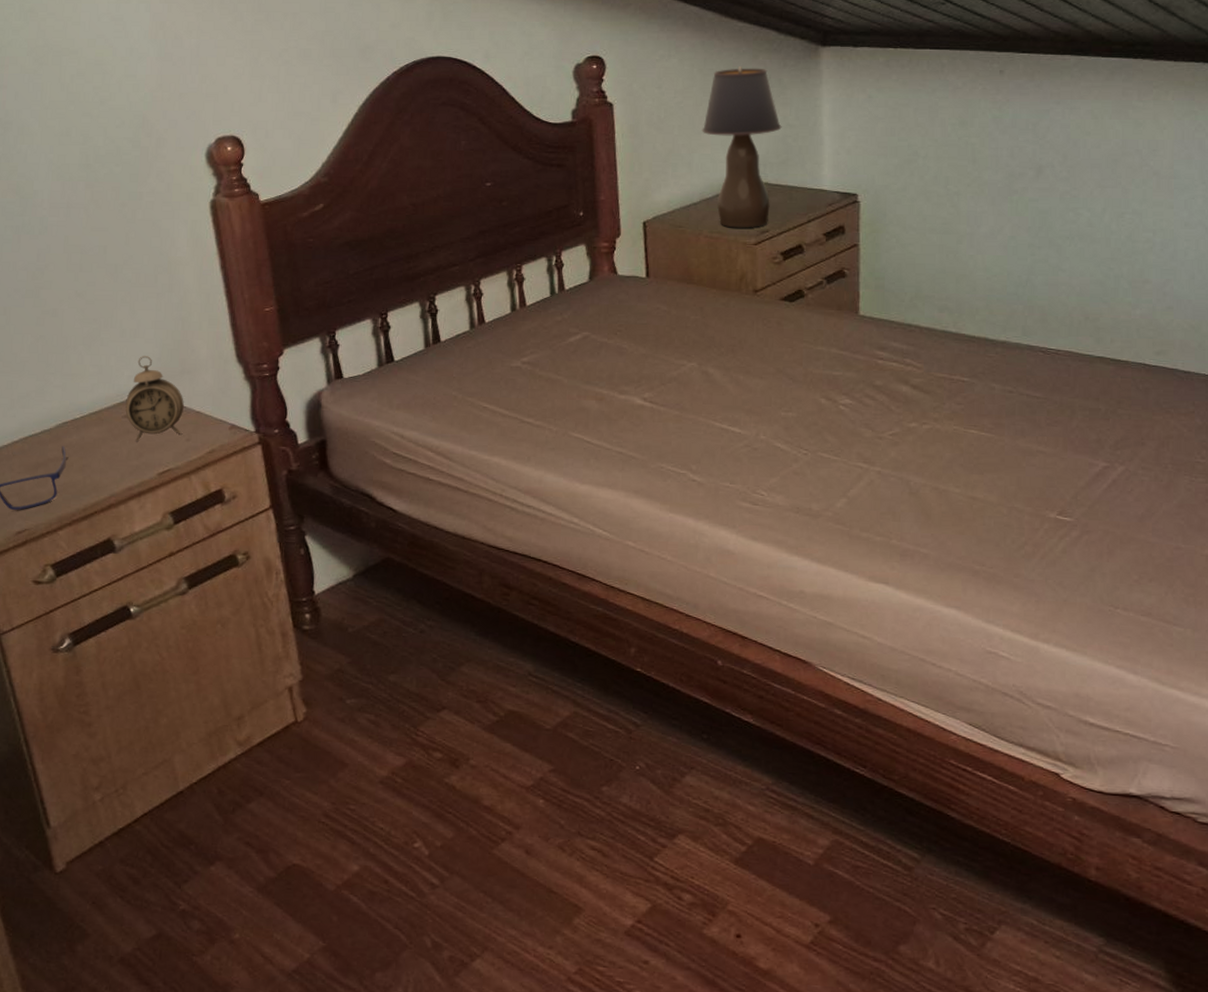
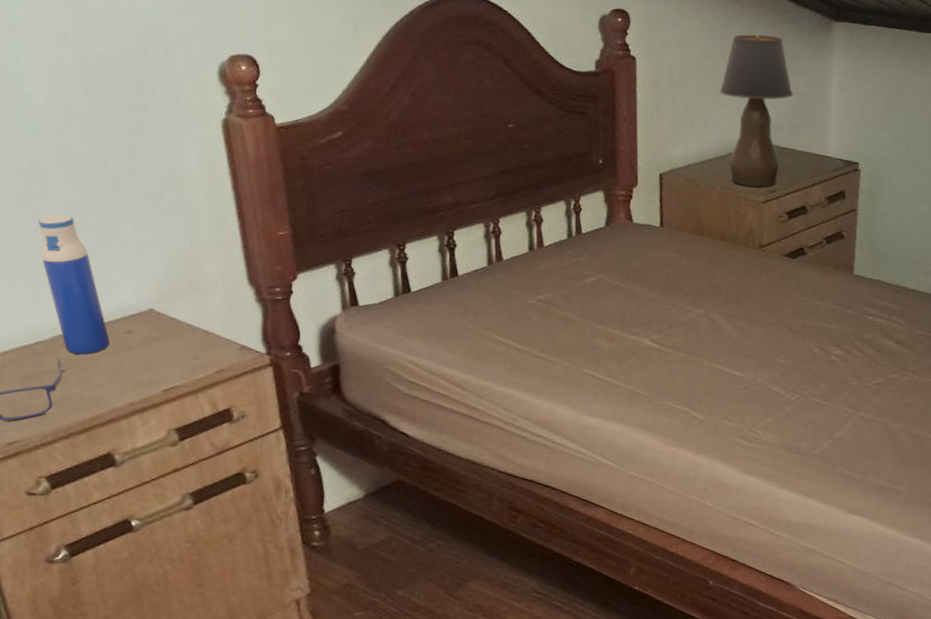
water bottle: none [44,304,109,441] -> present [38,214,110,355]
alarm clock: present [125,356,184,442] -> none [127,272,191,358]

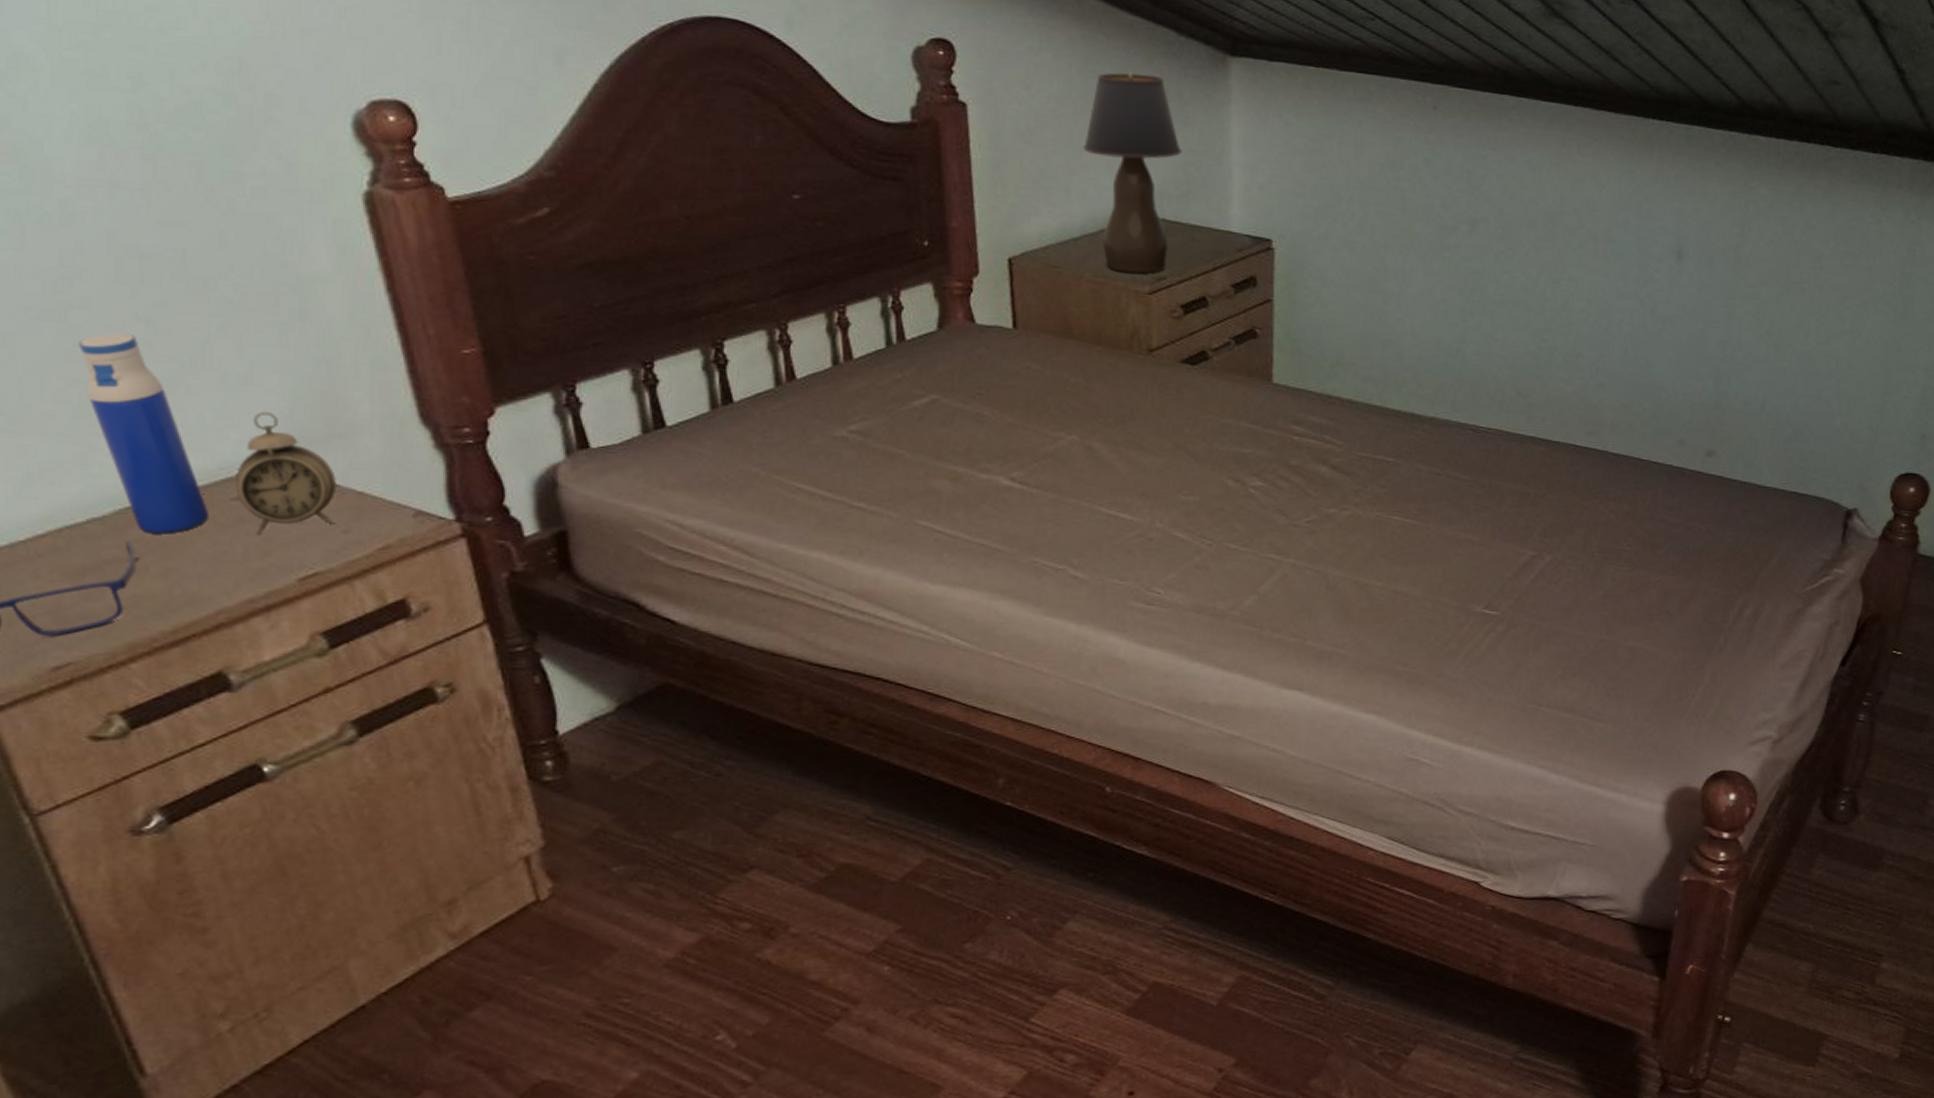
alarm clock: none [127,272,191,358] -> present [236,412,336,535]

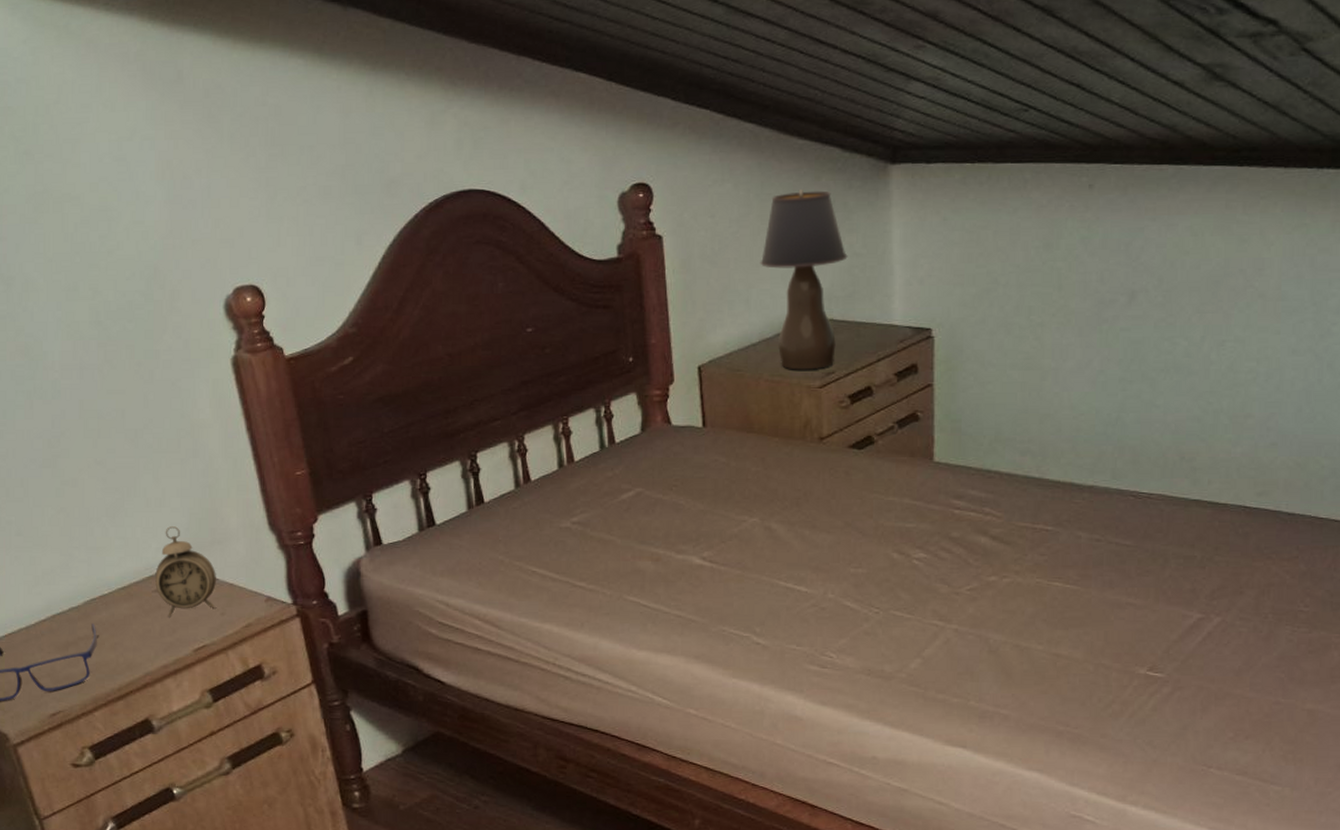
water bottle: present [79,332,208,534] -> none [64,473,139,618]

